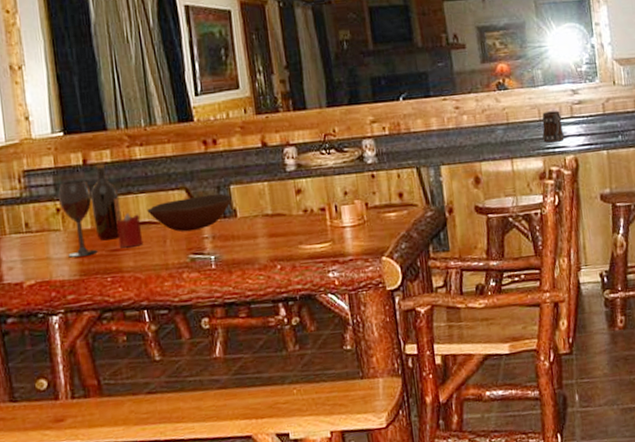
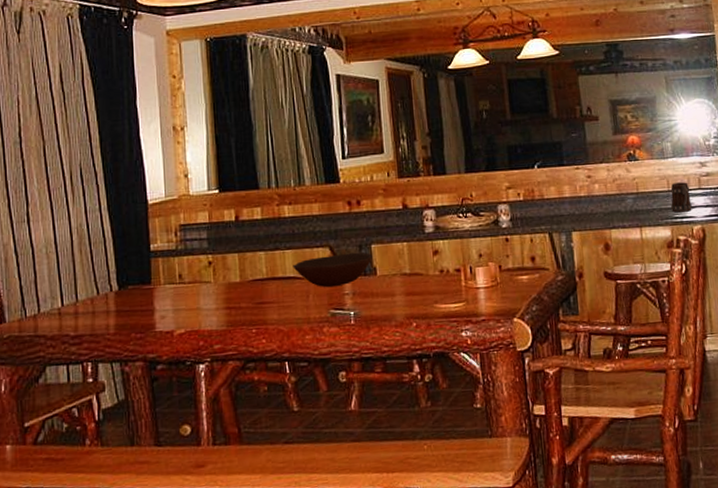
wine glass: present [58,179,98,258] -> none [211,235,245,309]
wine bottle: present [90,163,122,241] -> none [240,220,269,294]
candle: present [116,212,144,248] -> none [263,267,288,302]

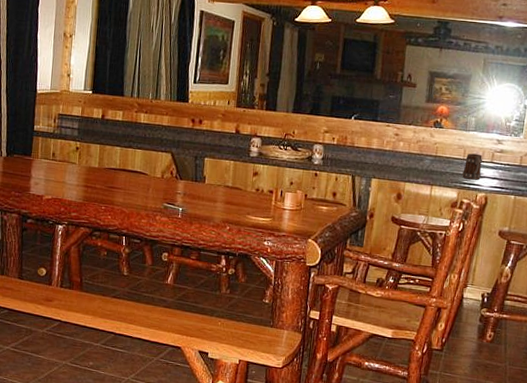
bowl: present [293,252,372,288] -> none [140,159,204,186]

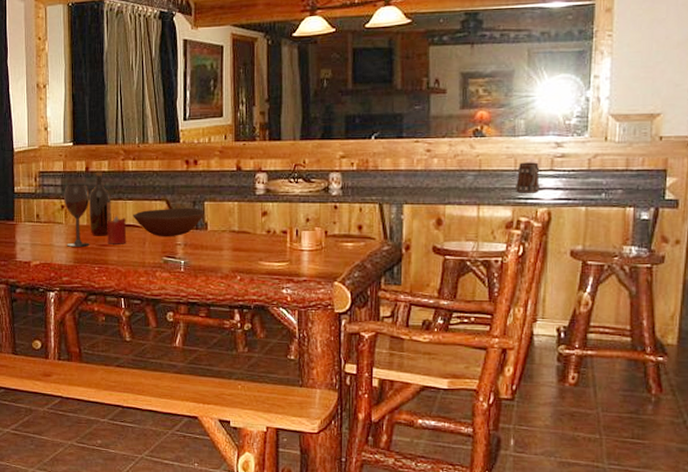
wine glass: none [78,128,103,187] -> present [64,184,90,247]
wine bottle: none [100,120,123,179] -> present [88,172,112,236]
candle: none [115,161,134,188] -> present [107,215,127,244]
bowl: none [140,159,204,186] -> present [133,207,205,237]

